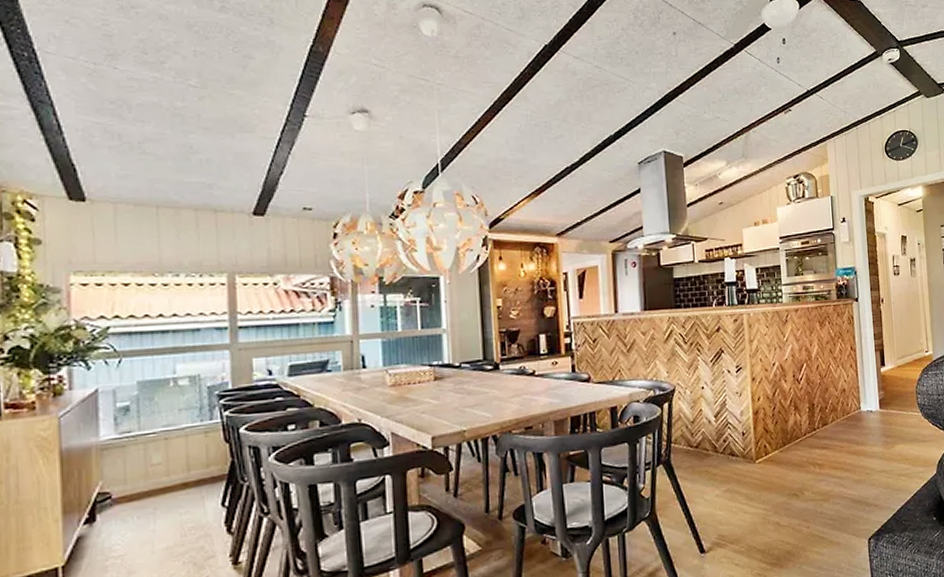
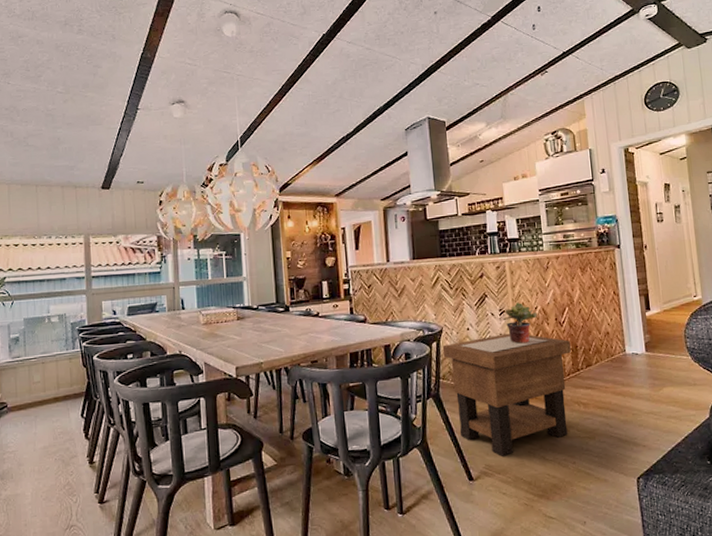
side table: none [674,391,808,525] -> present [442,333,571,456]
potted plant: none [740,357,775,403] -> present [503,302,537,344]

